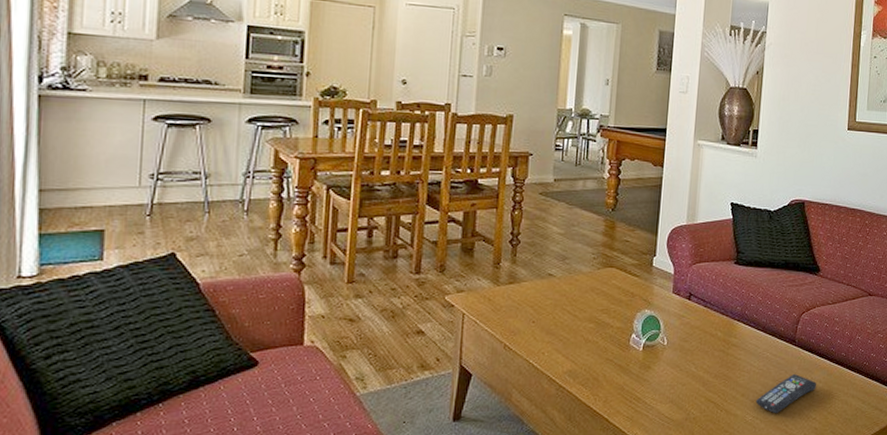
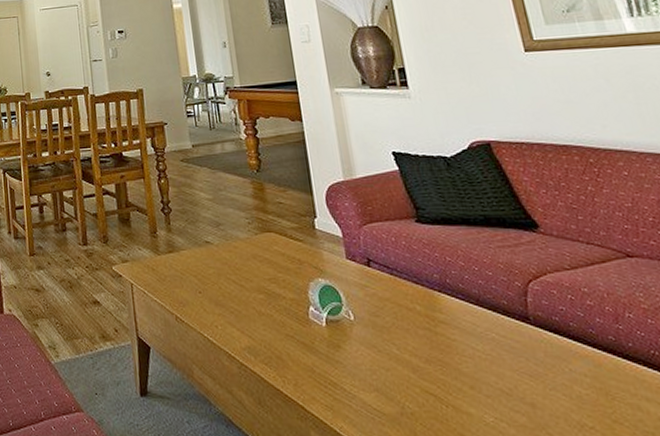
remote control: present [755,374,817,414] -> none [492,363,583,417]

